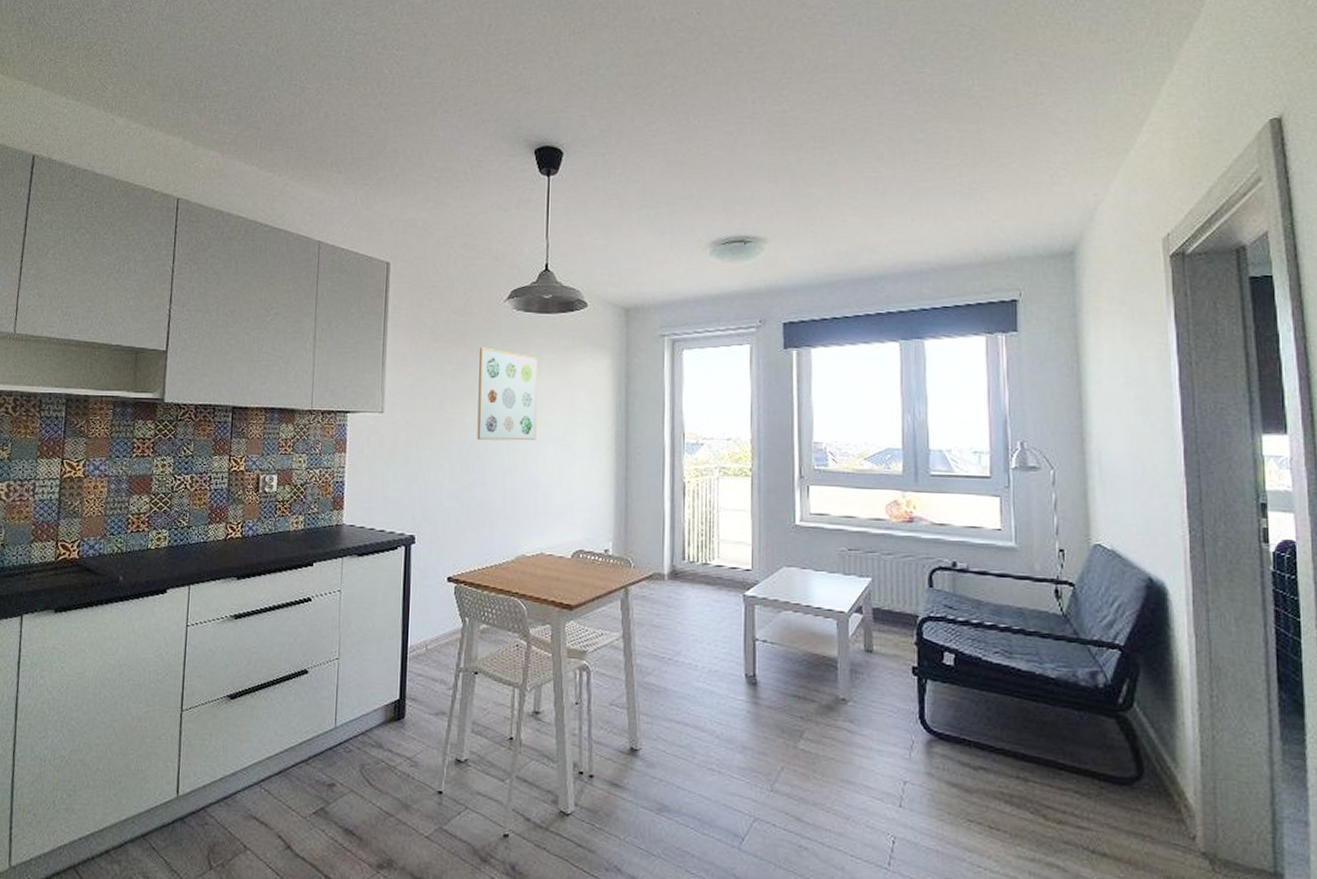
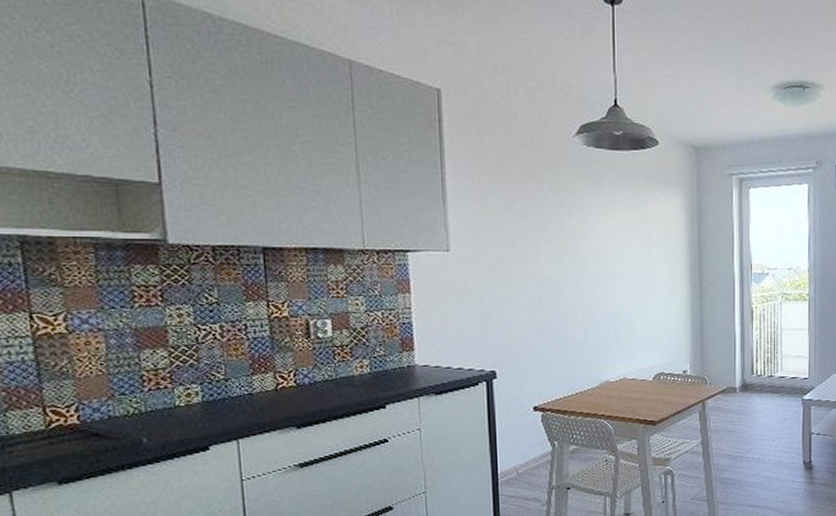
wall art: present [477,347,539,441] -> none [551,183,614,276]

